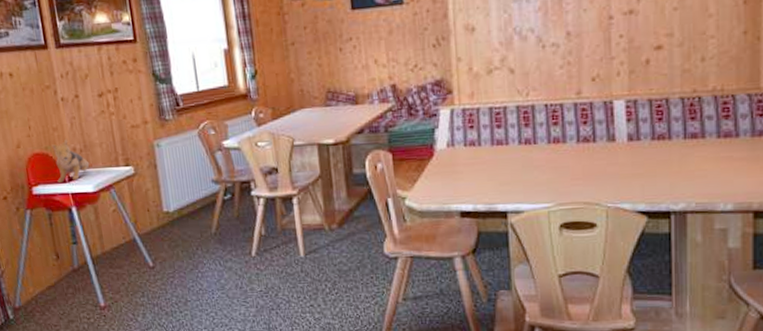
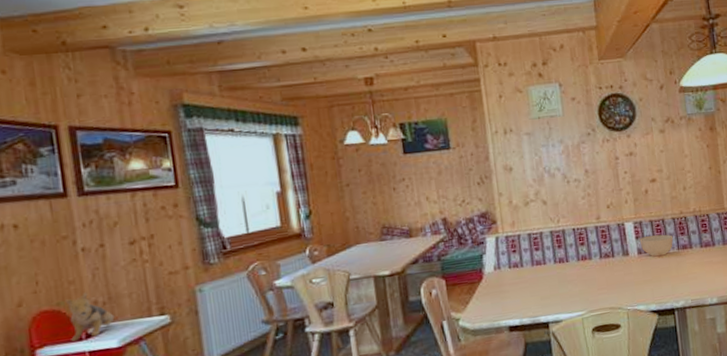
bowl: none [632,117,680,146] -> present [639,234,674,257]

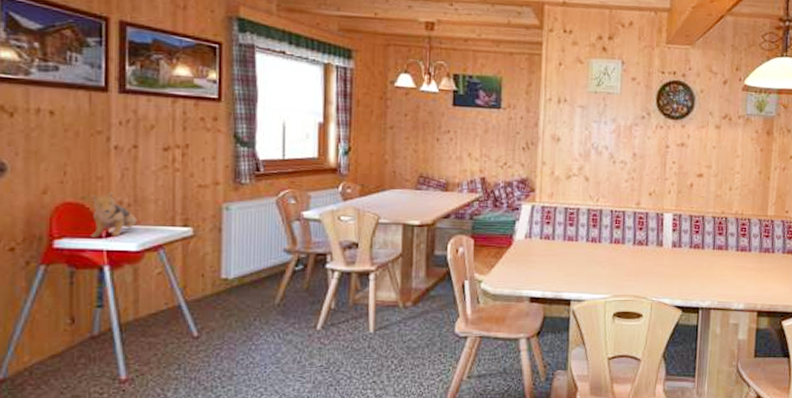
bowl: present [639,234,674,257] -> none [676,230,711,253]

